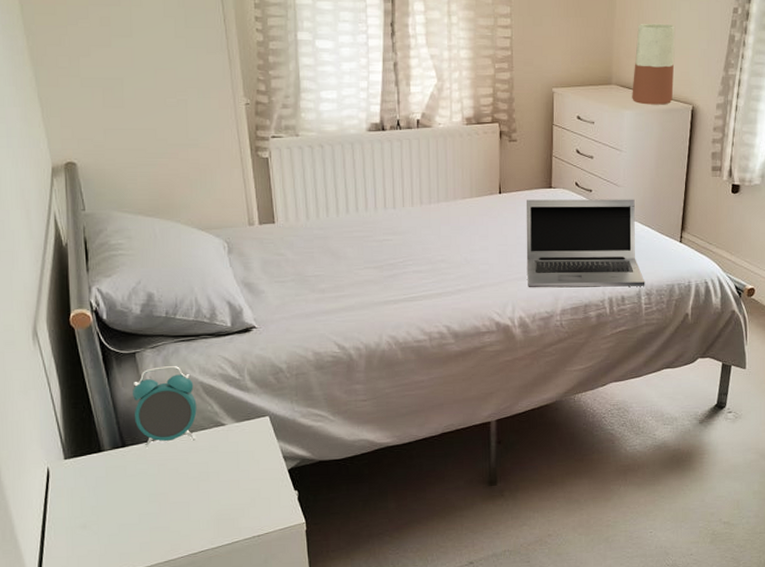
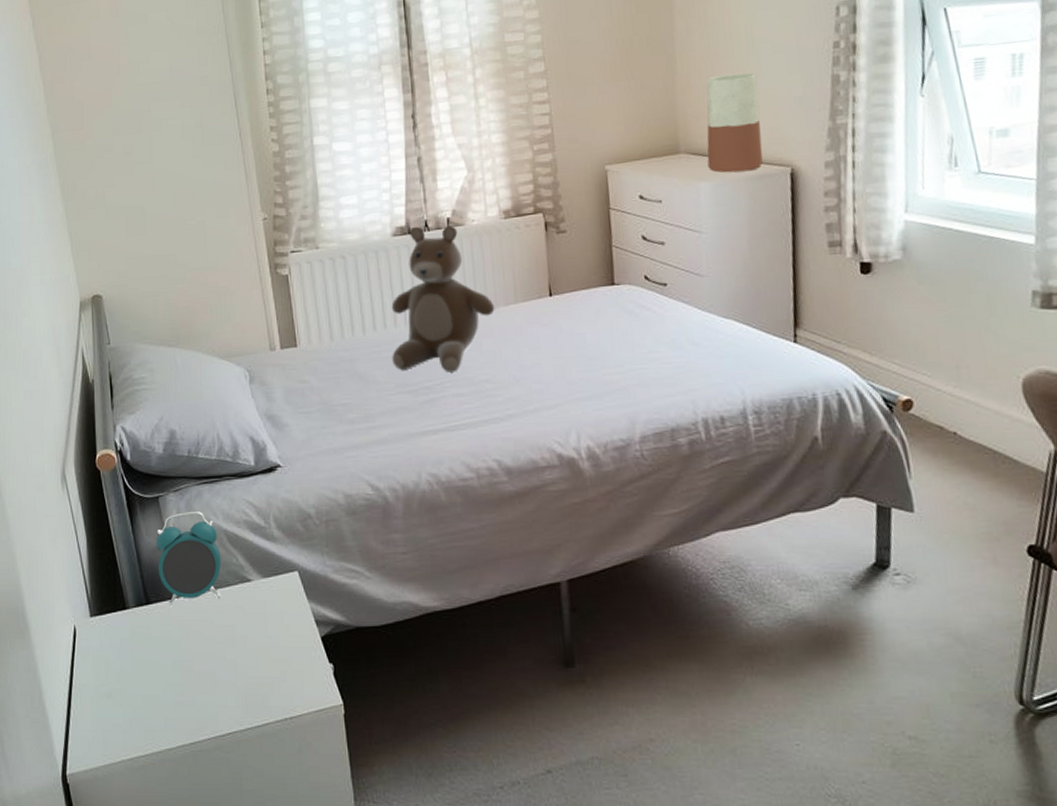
bear: none [362,124,453,253] -> present [391,226,495,373]
laptop: present [526,199,645,288] -> none [584,291,752,409]

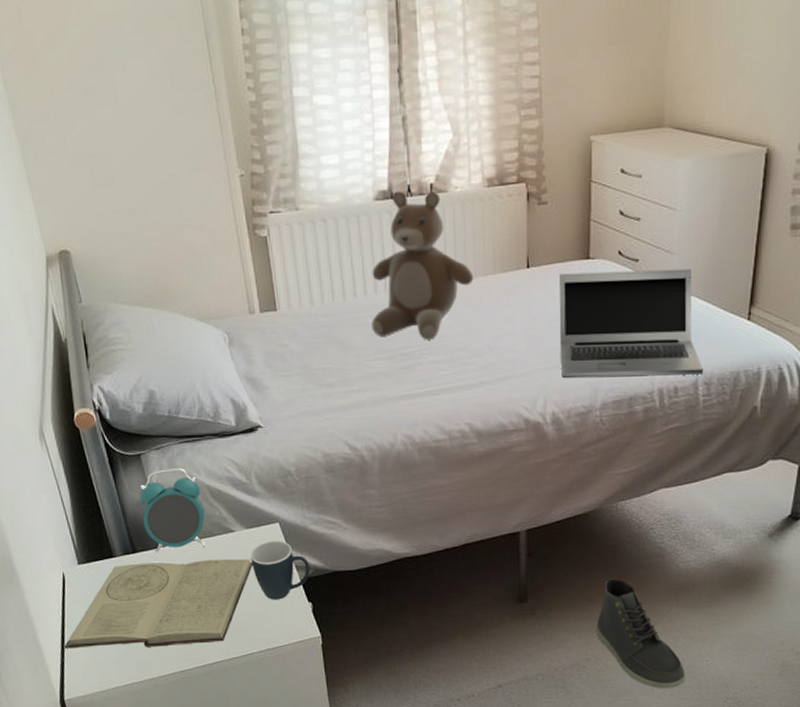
book: none [70,611,270,714] -> present [64,558,253,649]
mug: none [268,591,332,660] -> present [250,540,311,600]
laptop: none [584,291,752,409] -> present [558,268,704,378]
sneaker: none [657,639,774,781] -> present [596,578,686,689]
vase: present [706,73,763,173] -> none [689,44,747,150]

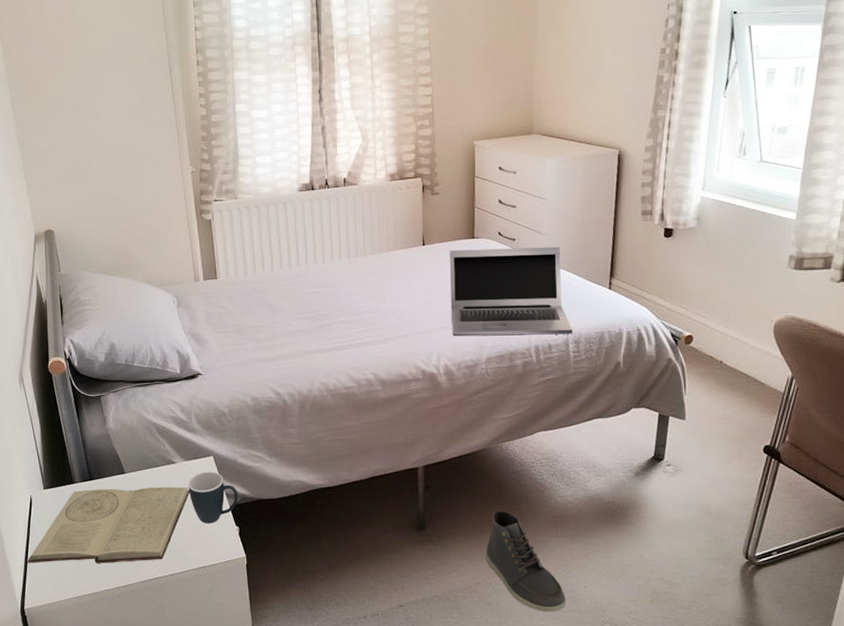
alarm clock: present [140,468,205,554] -> none [98,409,152,481]
bear: present [371,191,474,340] -> none [294,184,379,304]

